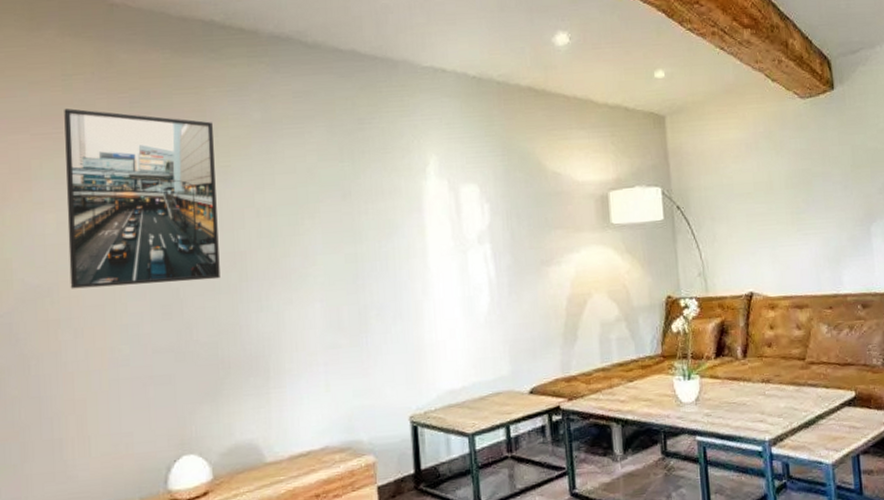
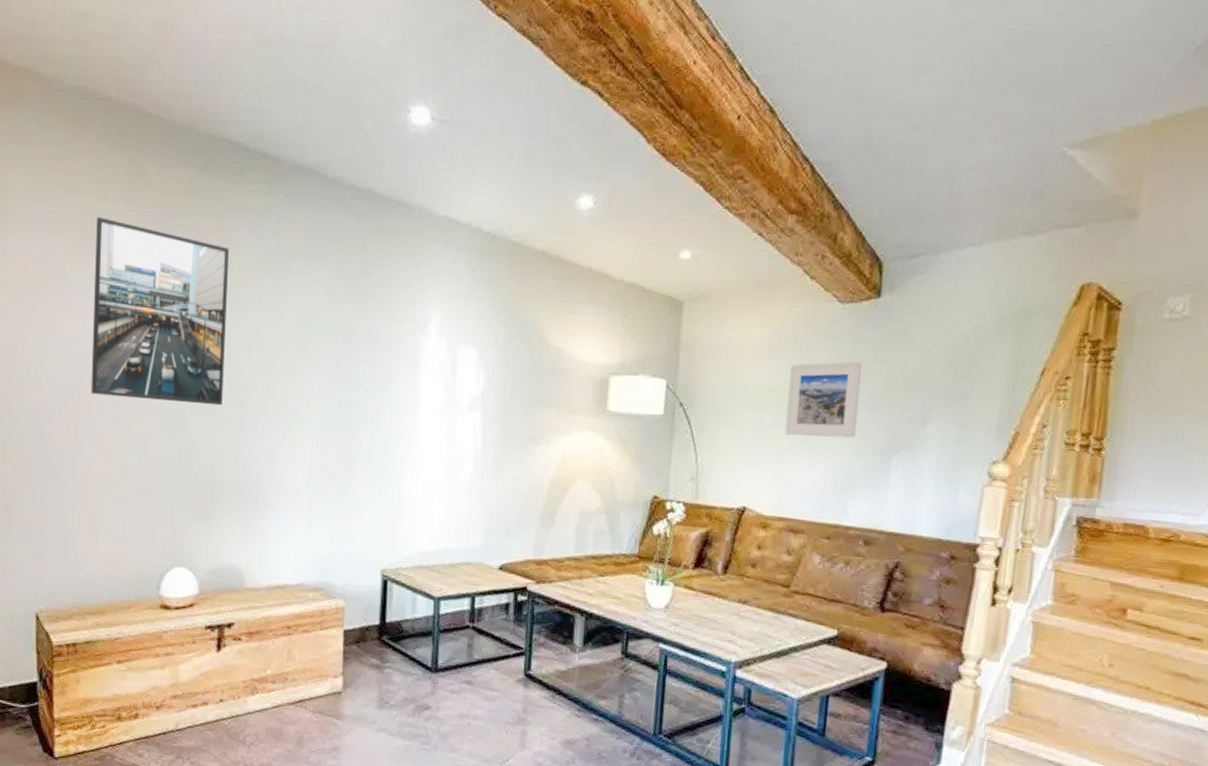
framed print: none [770,147,836,220] -> present [784,361,863,438]

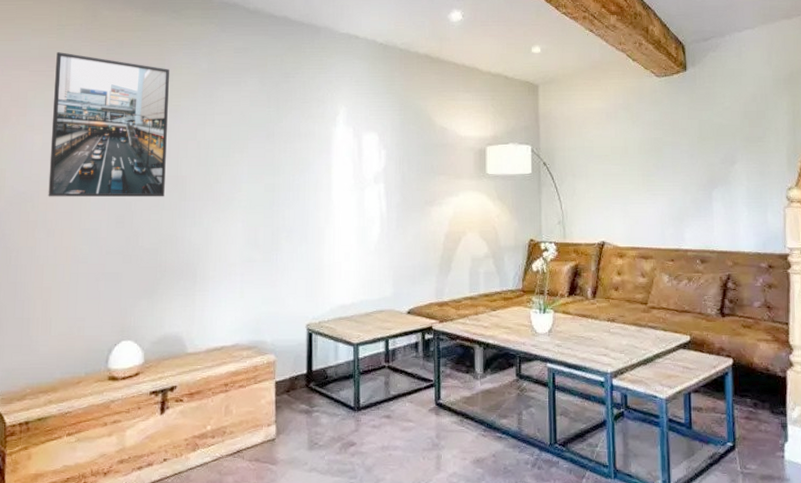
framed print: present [784,361,863,438] -> none [626,120,682,181]

